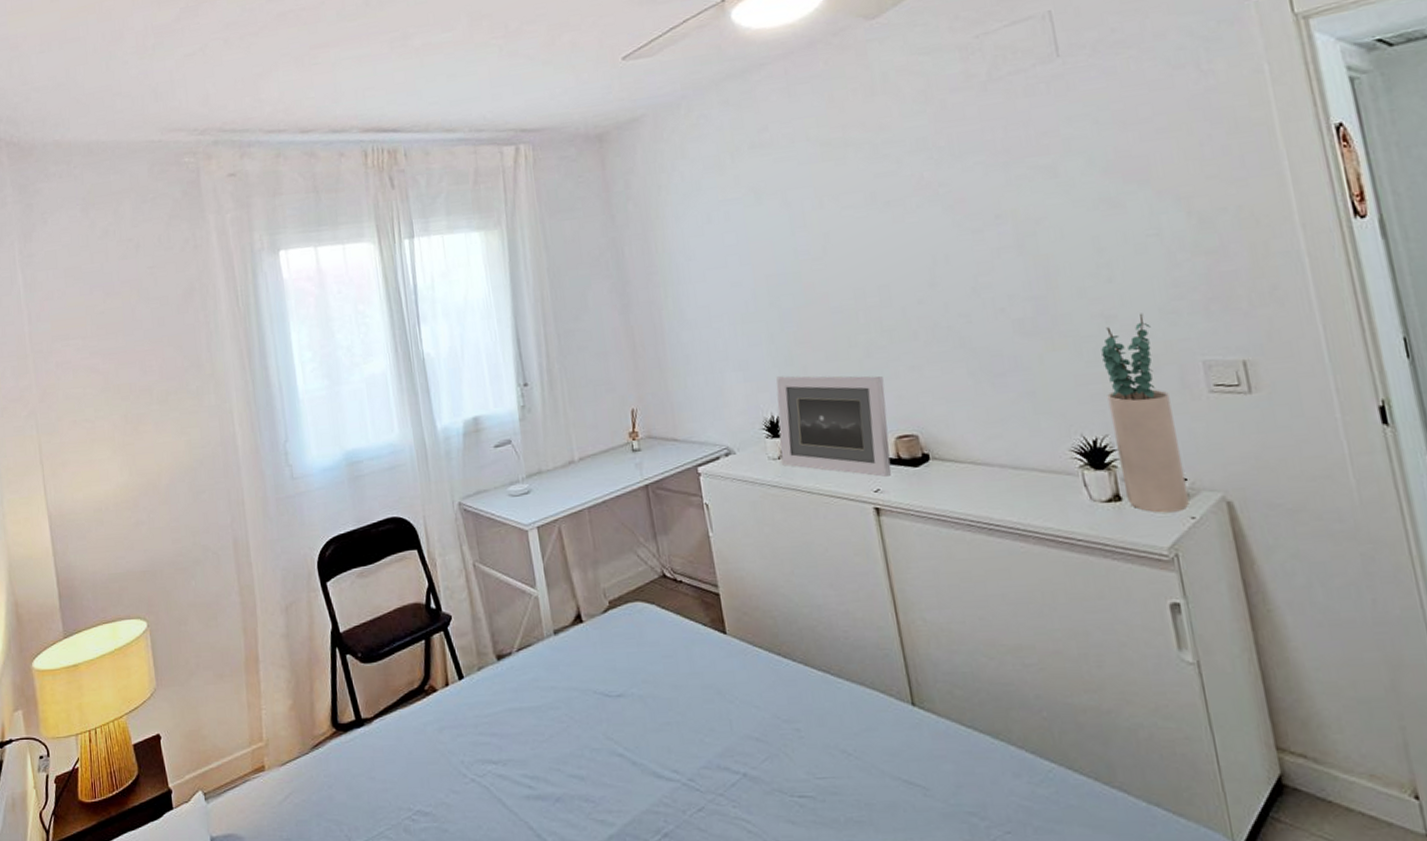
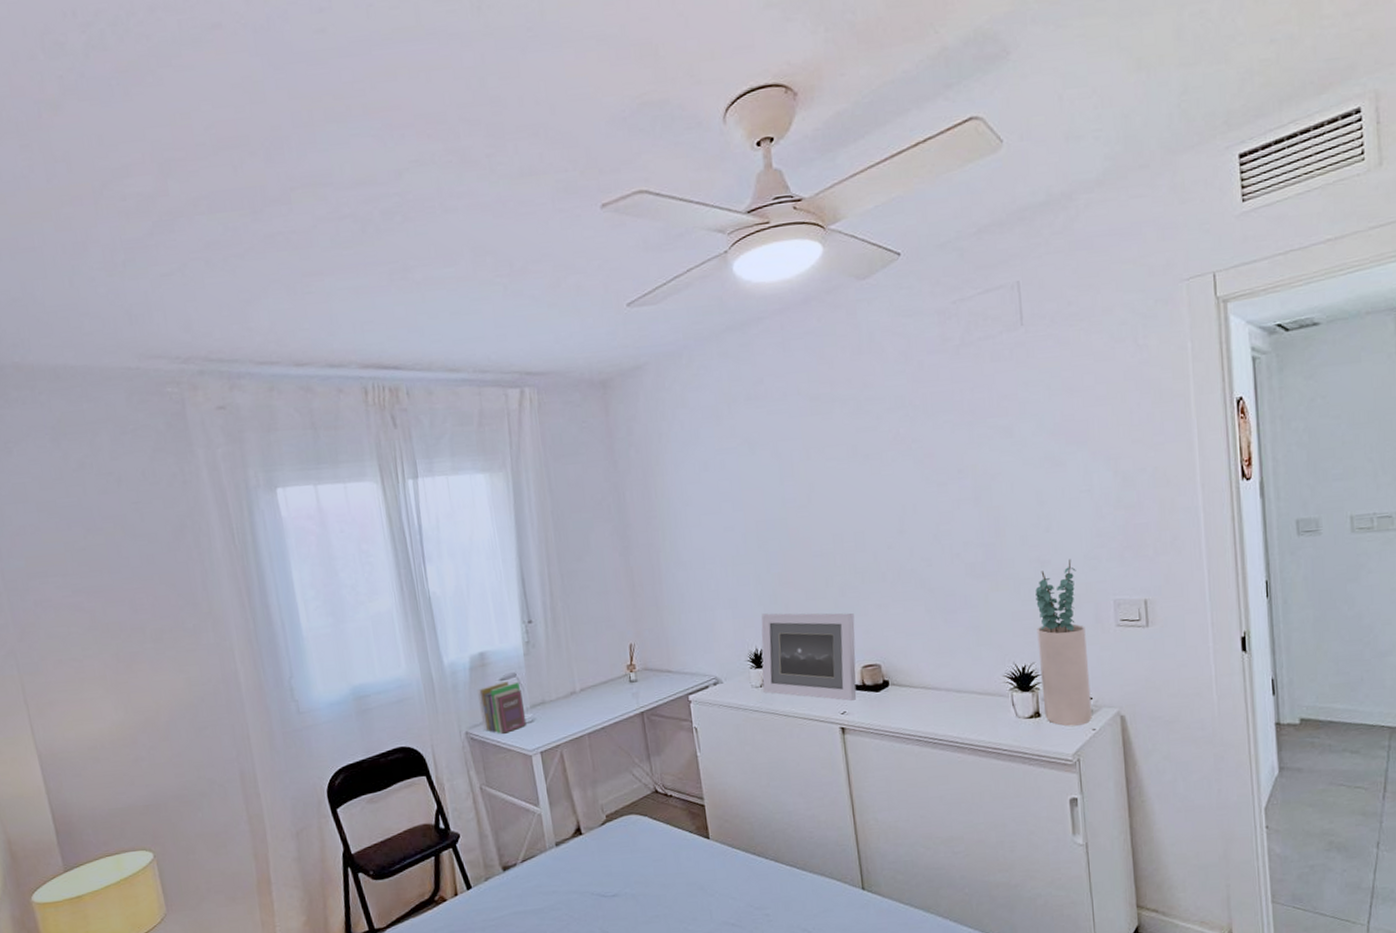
books: none [470,448,523,506] -> present [476,681,527,734]

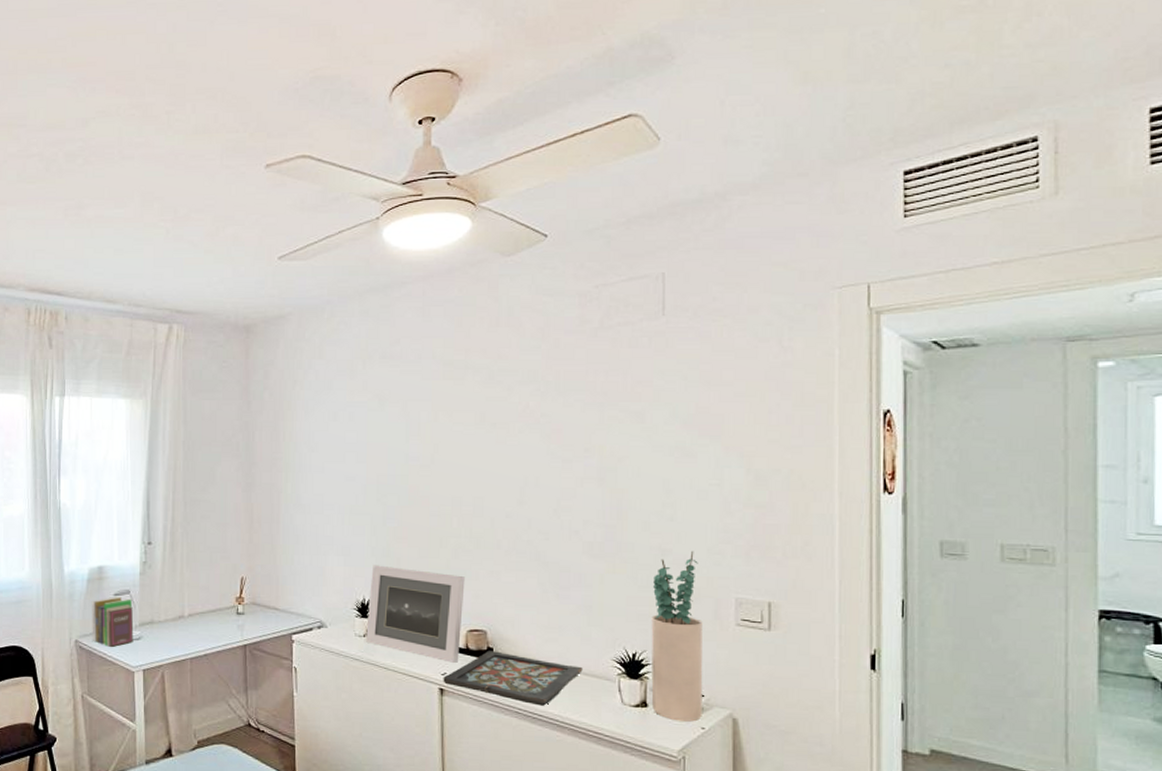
decorative tray: none [843,683,977,731] -> present [443,651,583,706]

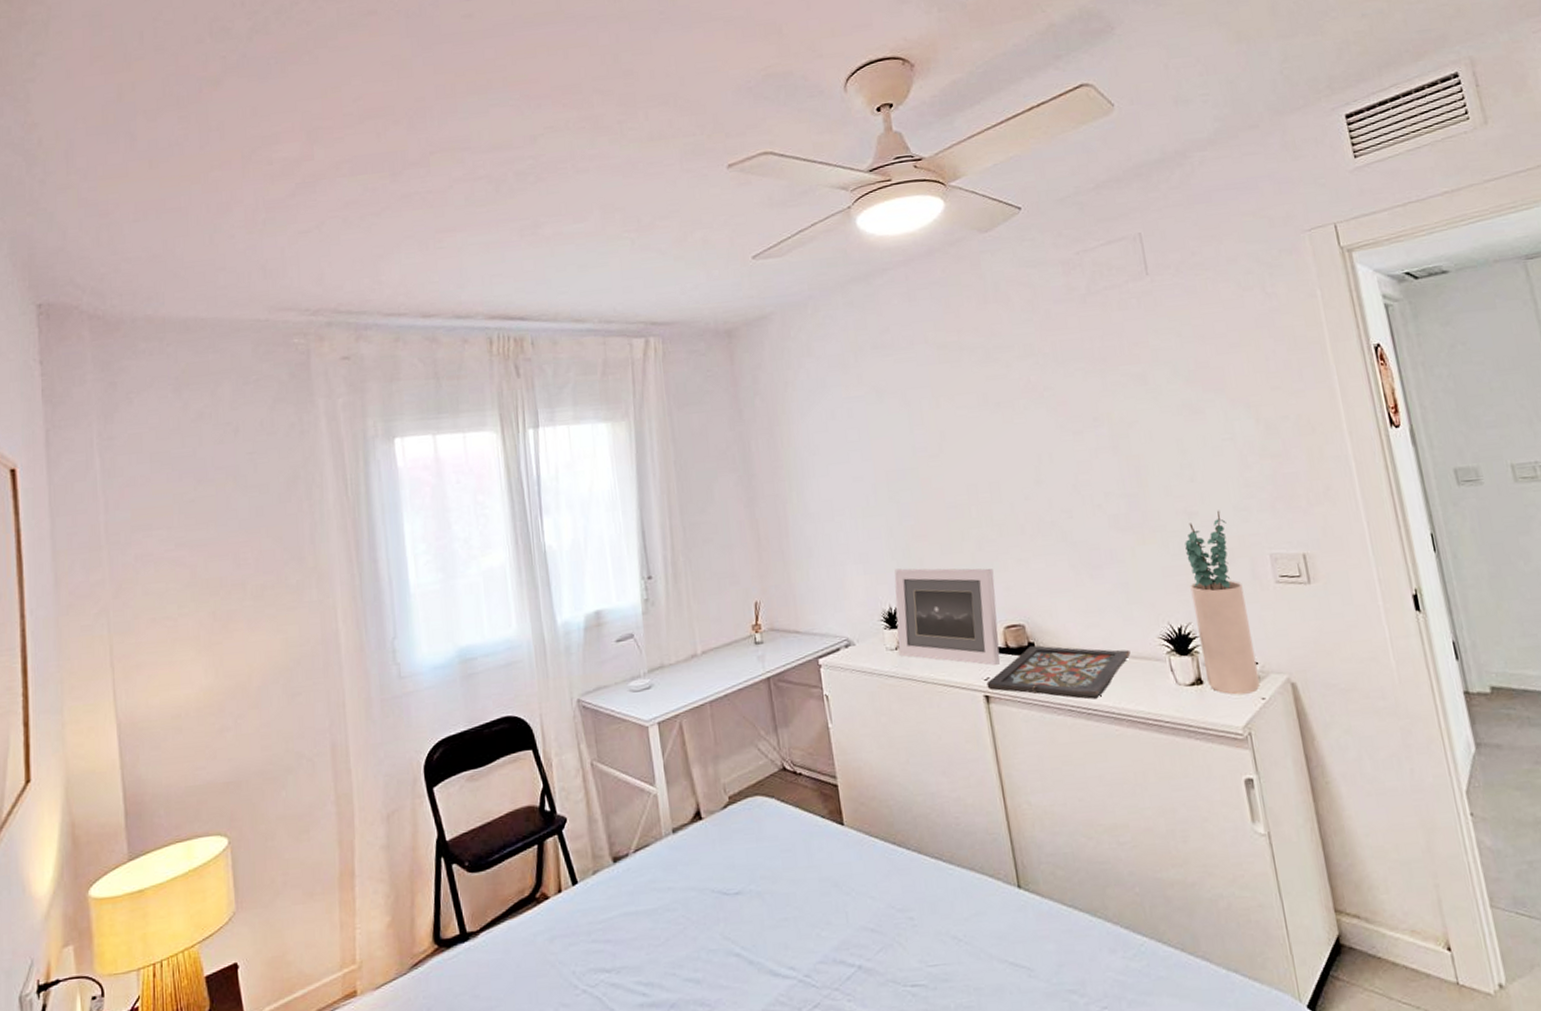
books: present [91,597,134,647] -> none [591,643,644,702]

